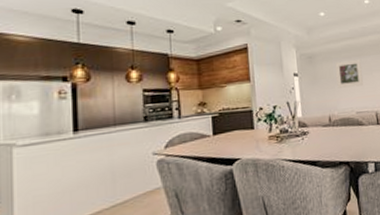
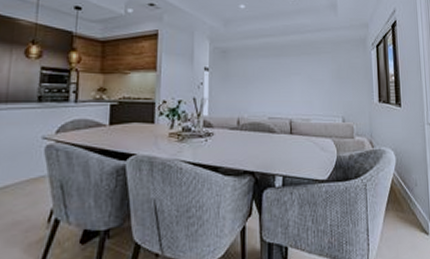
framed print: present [335,59,363,88] -> none [251,59,279,89]

